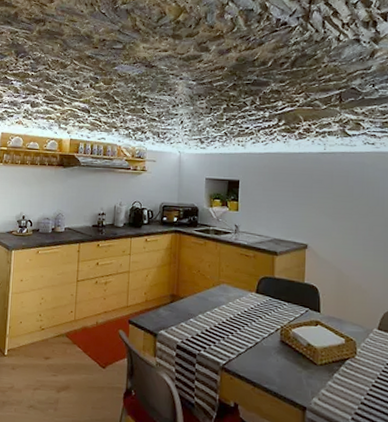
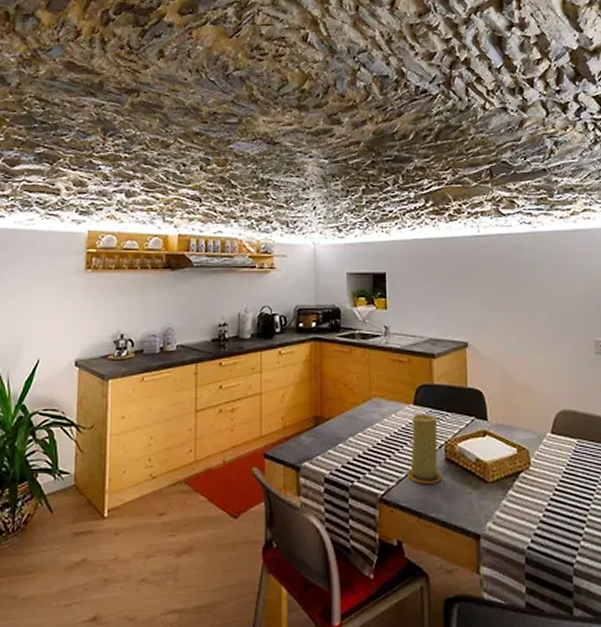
candle: none [246,301,276,360] -> present [407,413,441,484]

